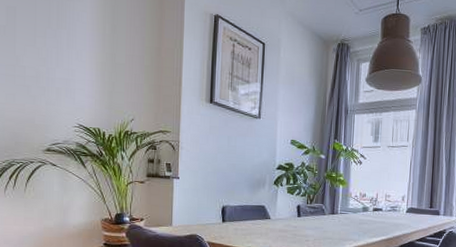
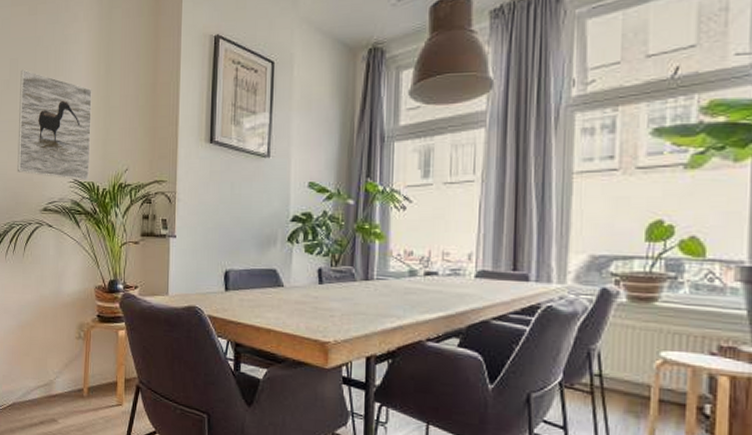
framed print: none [16,18,97,127] -> present [17,69,92,182]

